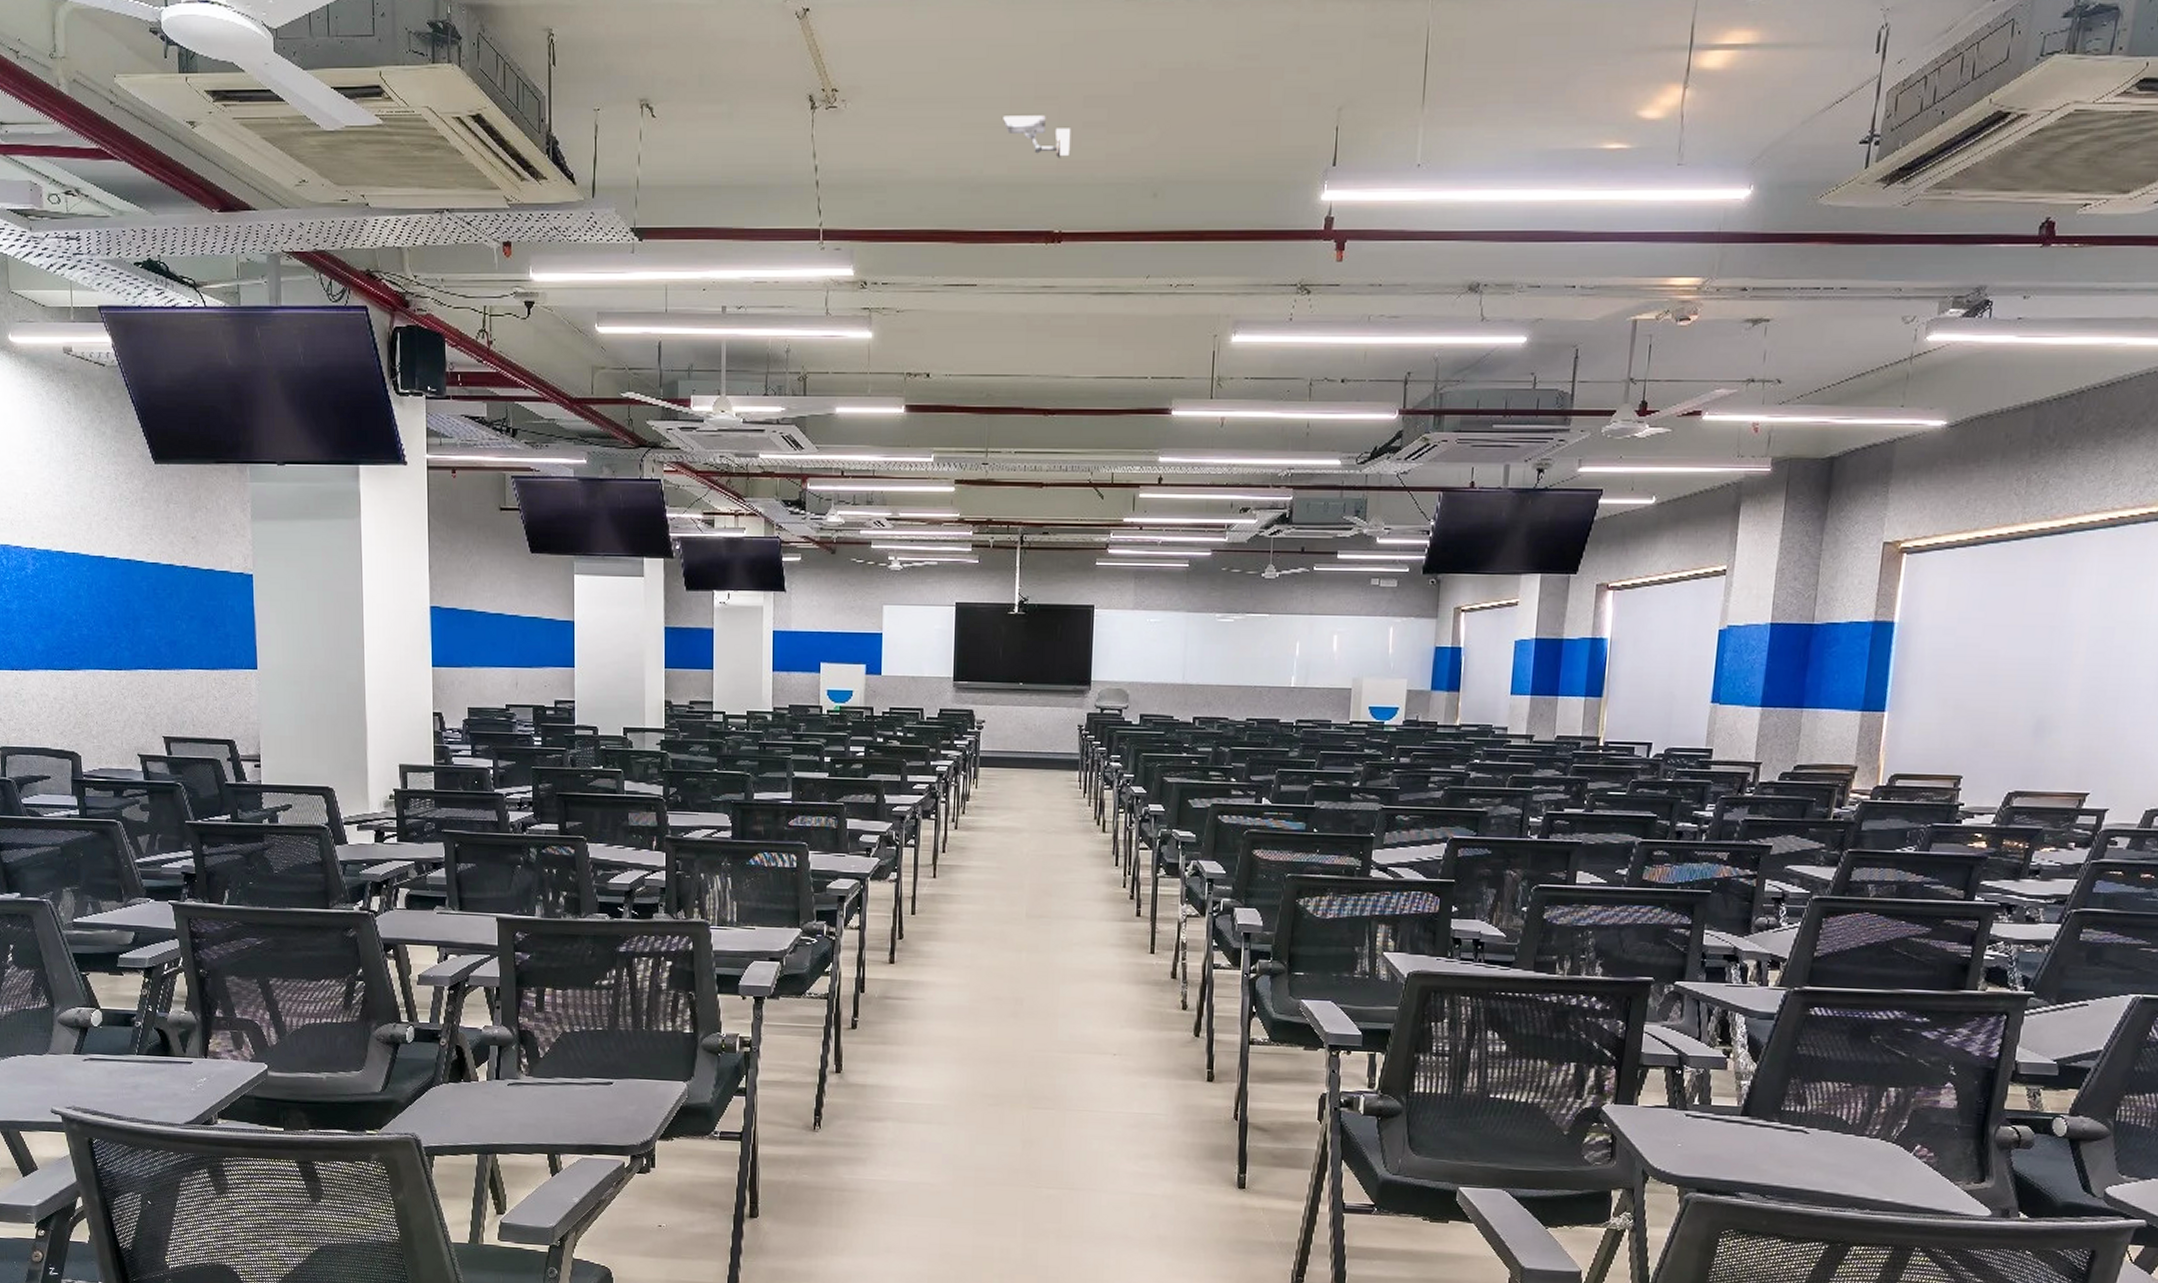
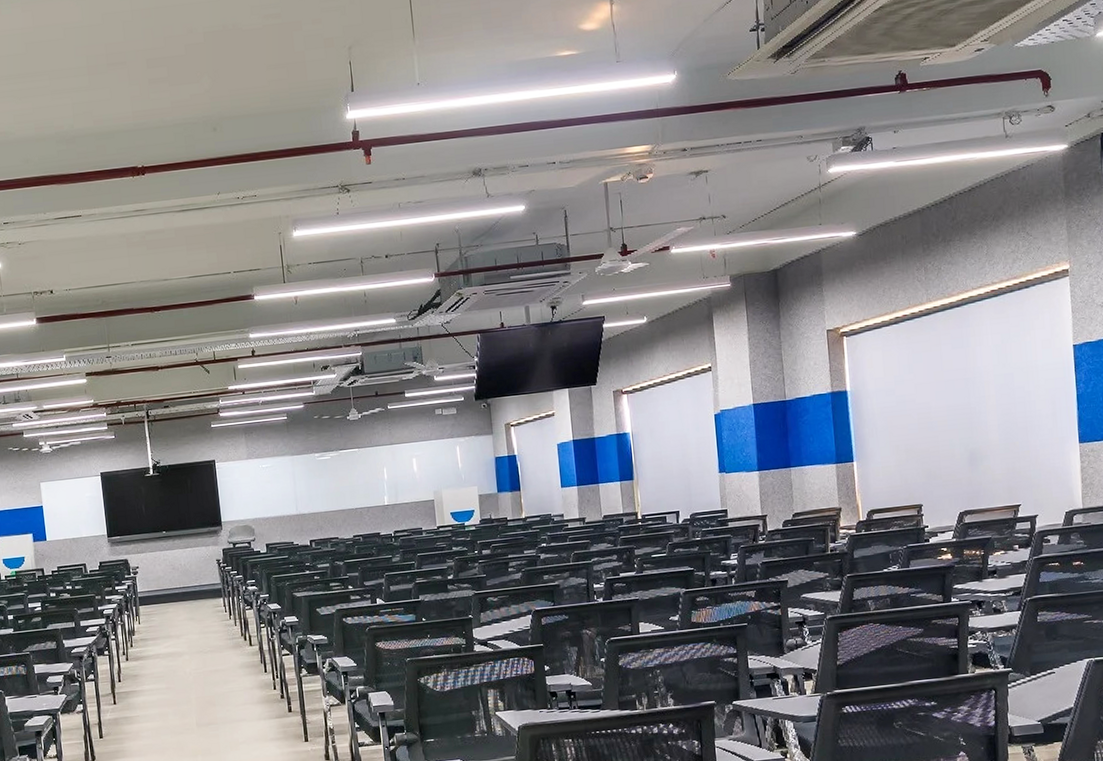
security camera: present [1003,115,1071,159] -> none [84,77,142,110]

